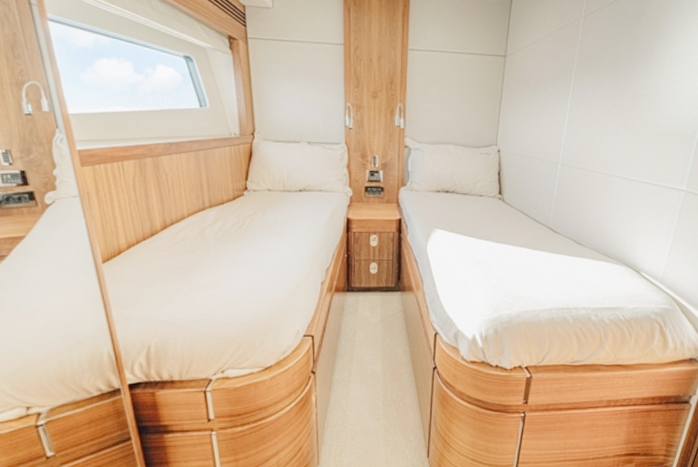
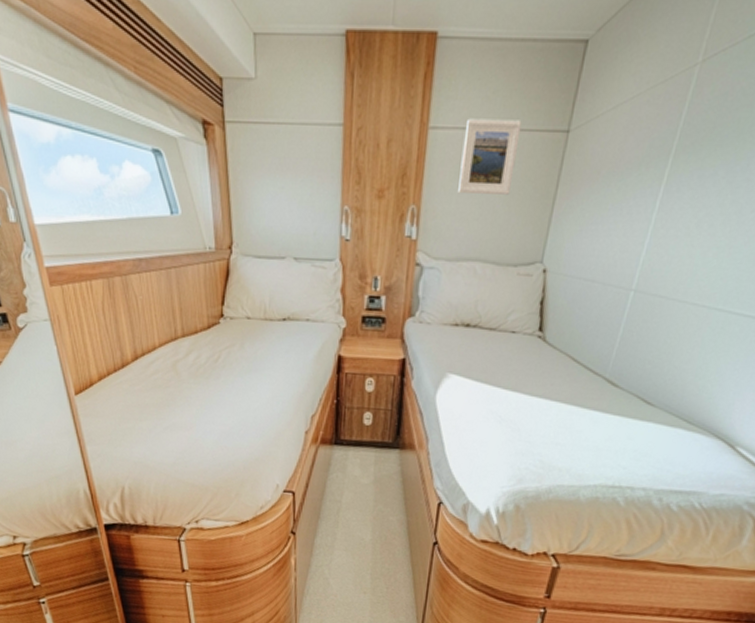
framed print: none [433,44,474,97] -> present [458,118,522,195]

